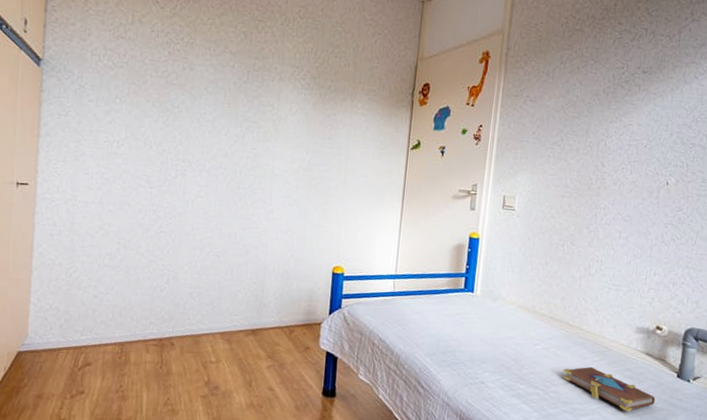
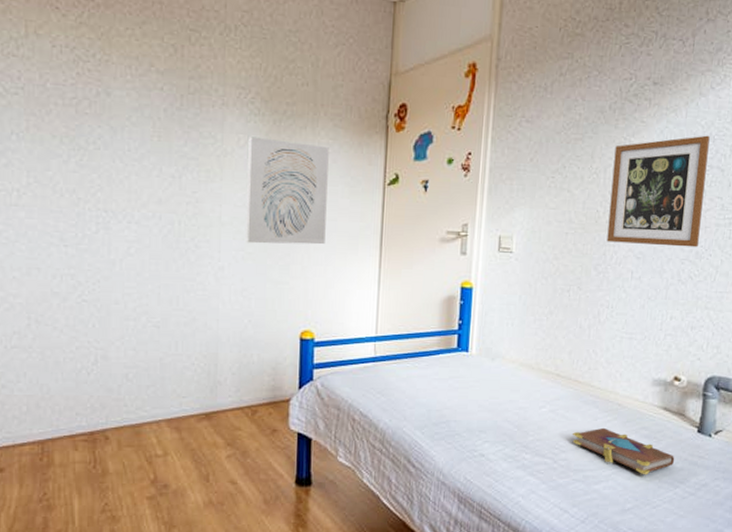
wall art: none [292,106,364,196] -> present [246,136,329,245]
picture frame: none [598,117,693,214] -> present [606,135,710,248]

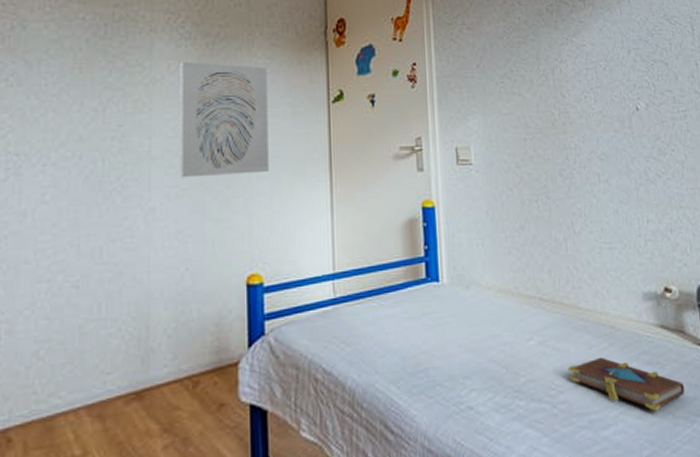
picture frame: present [606,135,710,248] -> none [558,31,659,145]

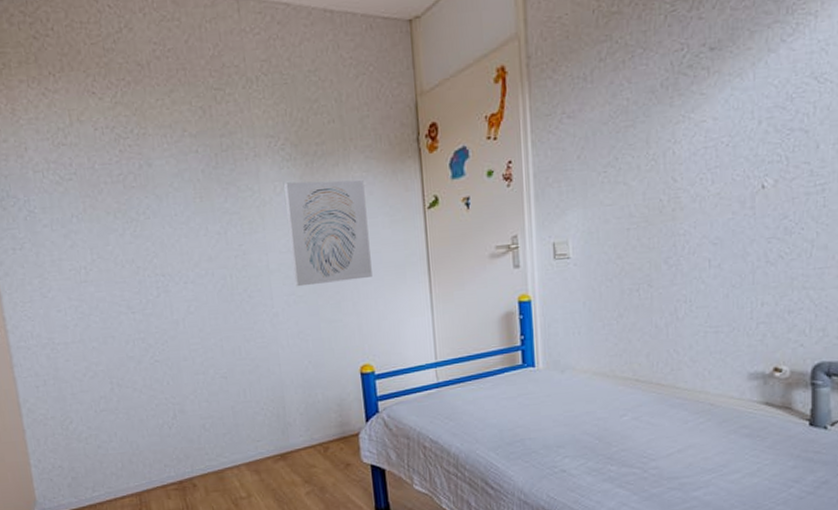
book: present [567,356,685,411] -> none [660,430,785,477]

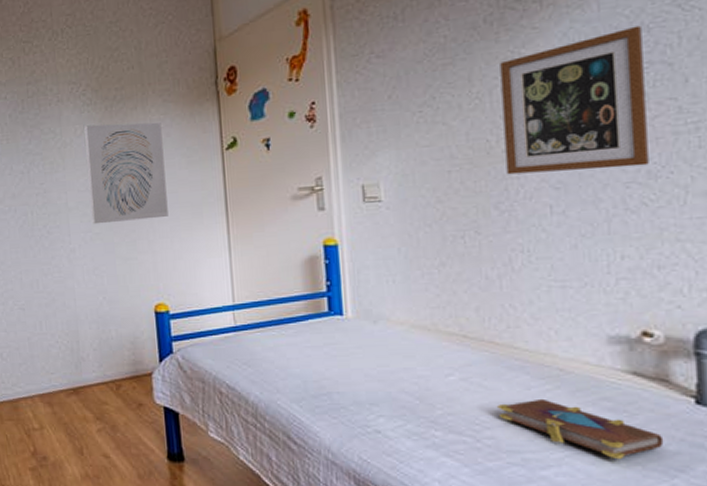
book: none [660,430,785,477] -> present [496,398,664,460]
picture frame: none [673,95,786,232] -> present [500,25,649,175]

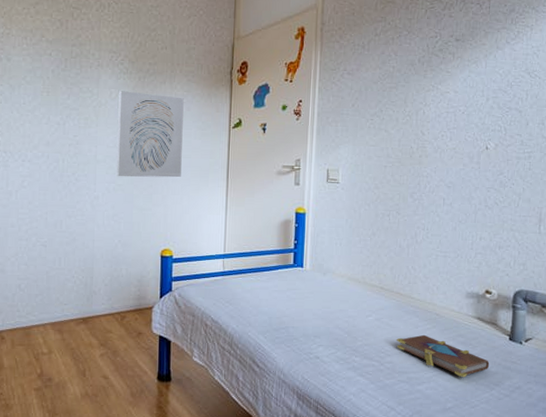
picture frame: present [500,25,649,175] -> none [420,82,508,178]

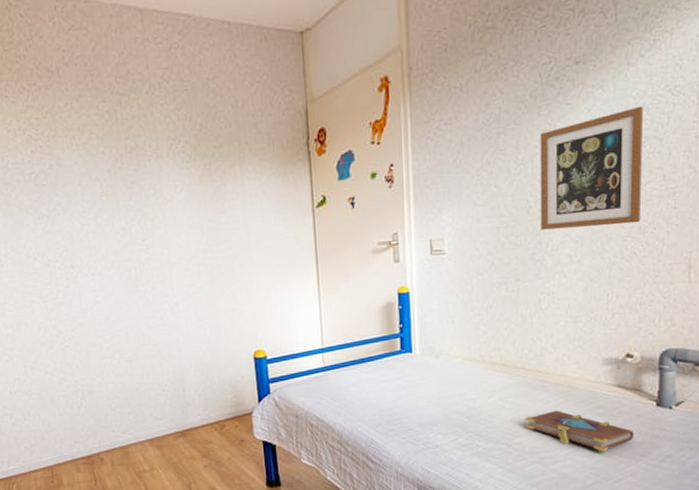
wall art: present [116,91,184,178] -> none [184,180,265,279]
picture frame: none [420,82,508,178] -> present [540,106,643,231]

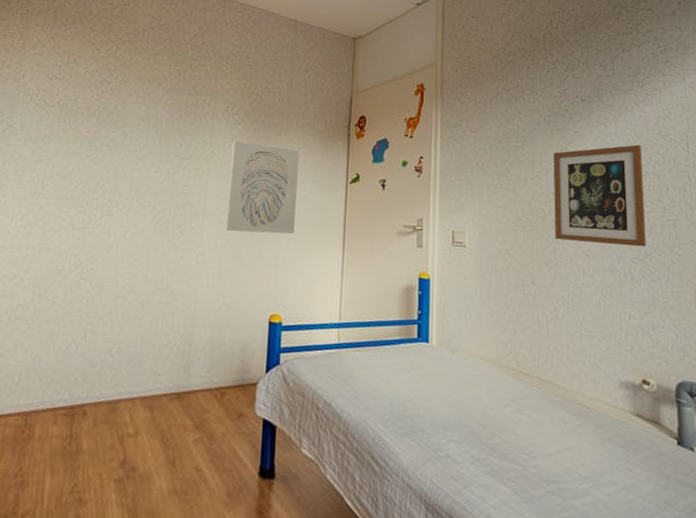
wall art: none [184,180,265,279] -> present [225,141,300,234]
book: present [524,410,634,452] -> none [541,432,657,492]

